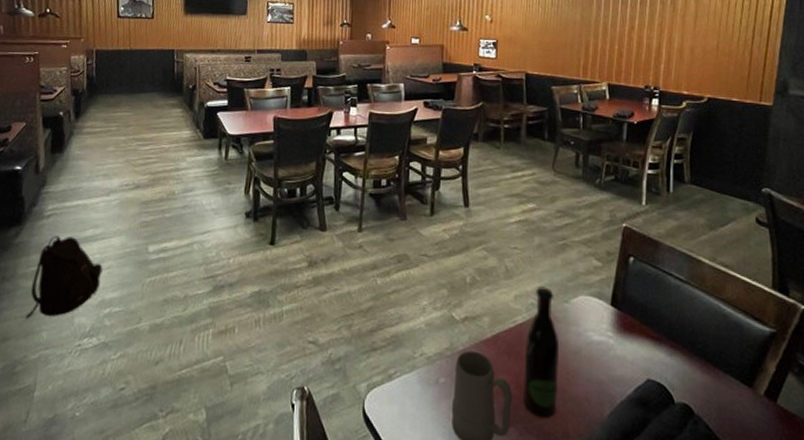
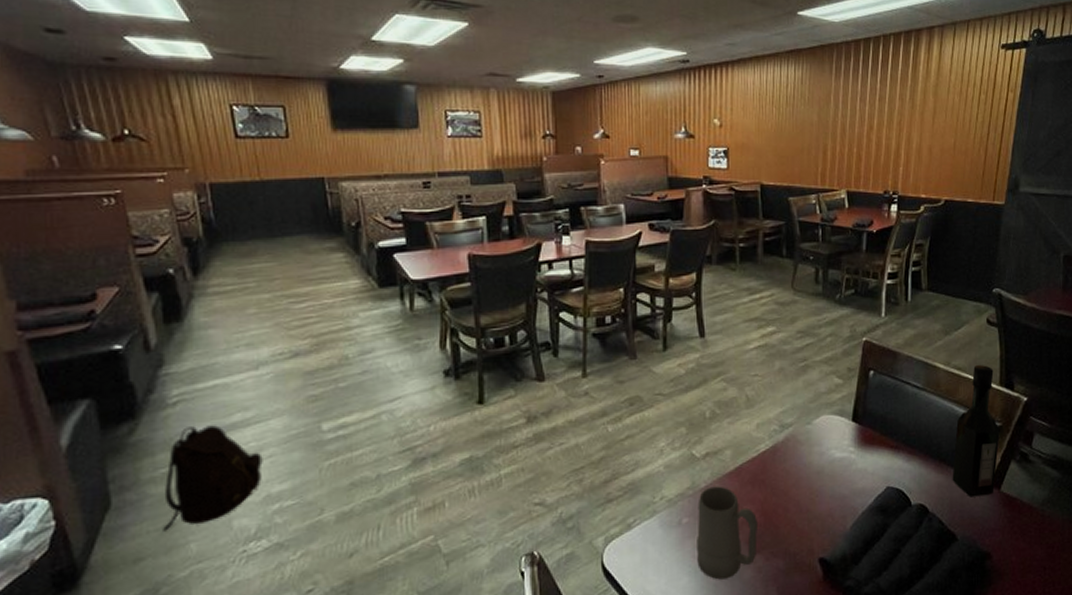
bottle: present [522,286,560,419] -> none [767,411,804,541]
bottle: none [720,265,774,407] -> present [952,365,1000,498]

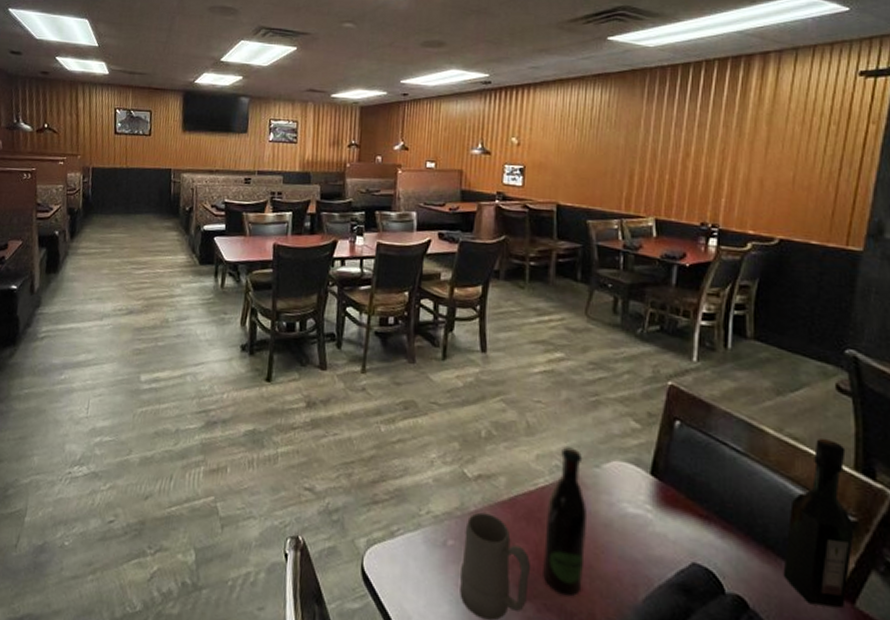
backpack: present [163,425,263,532] -> none [18,358,95,442]
bottle: none [767,411,804,541] -> present [542,447,588,597]

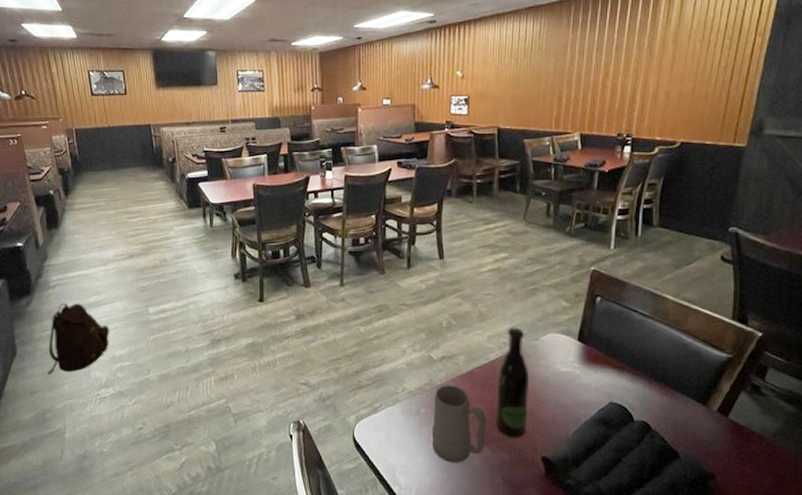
backpack: none [18,358,95,442] -> present [48,303,110,375]
bottle: present [783,439,854,609] -> none [677,299,730,421]

